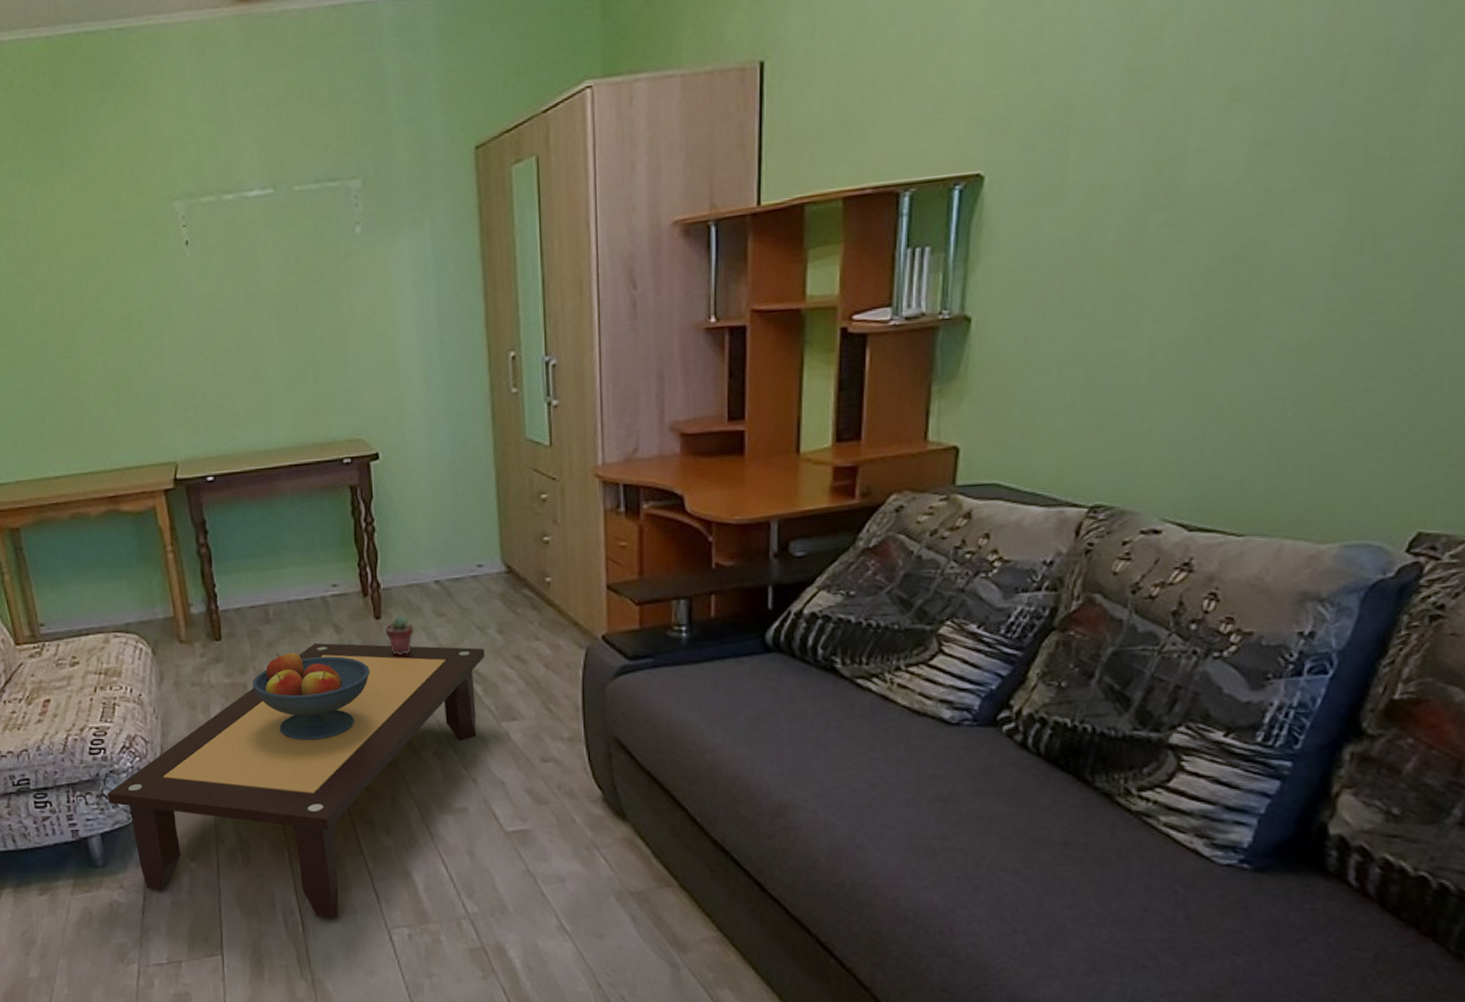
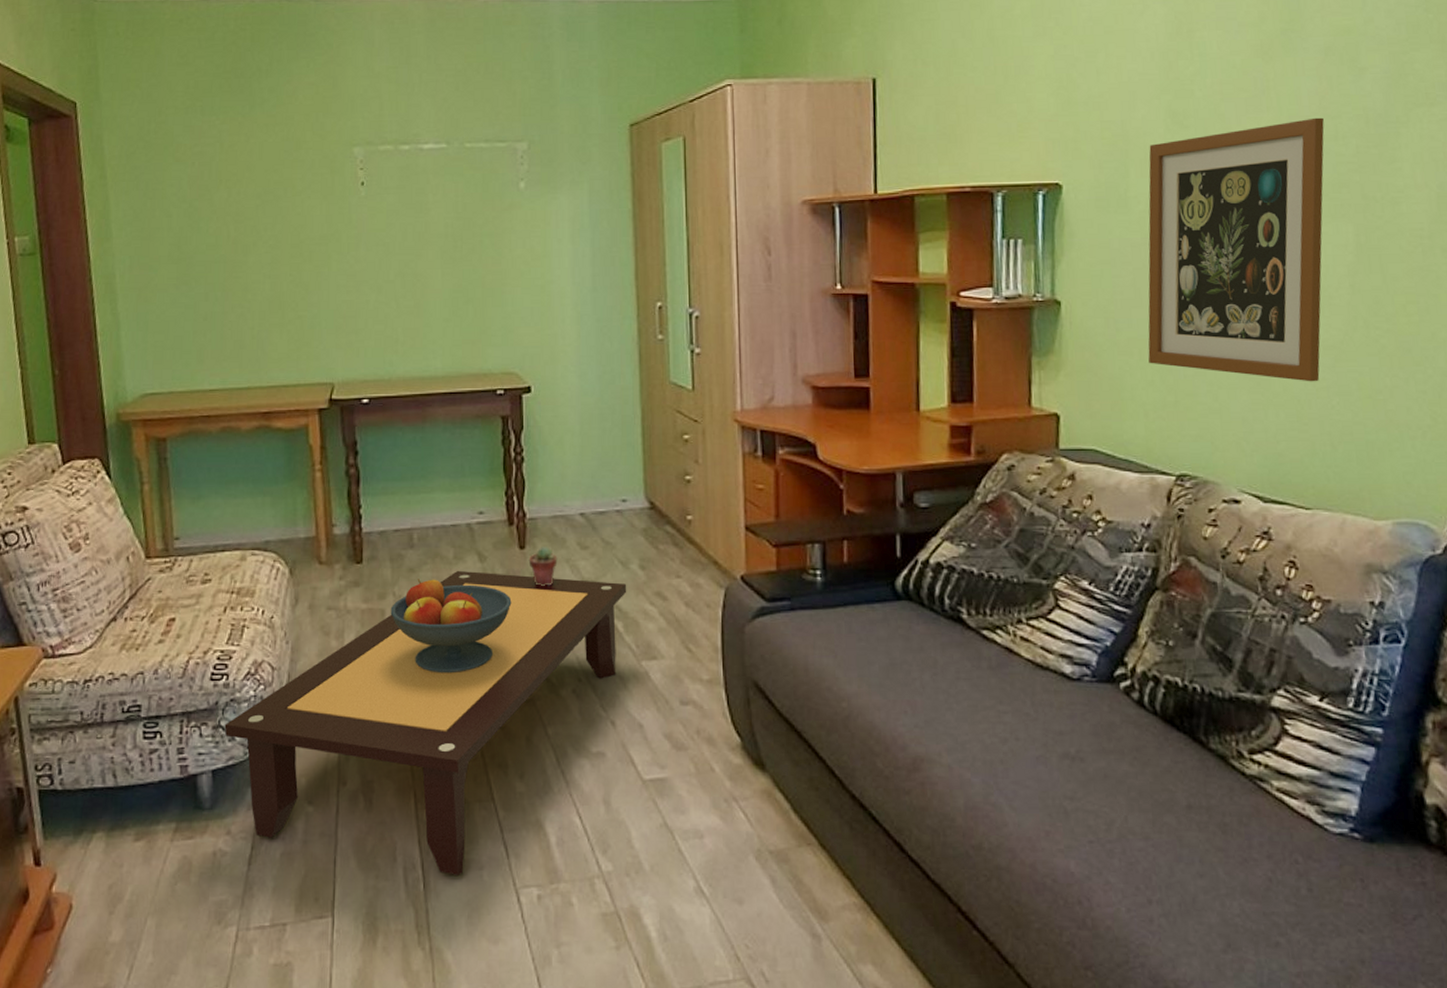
wall art: none [1070,58,1330,392] -> present [1148,117,1325,382]

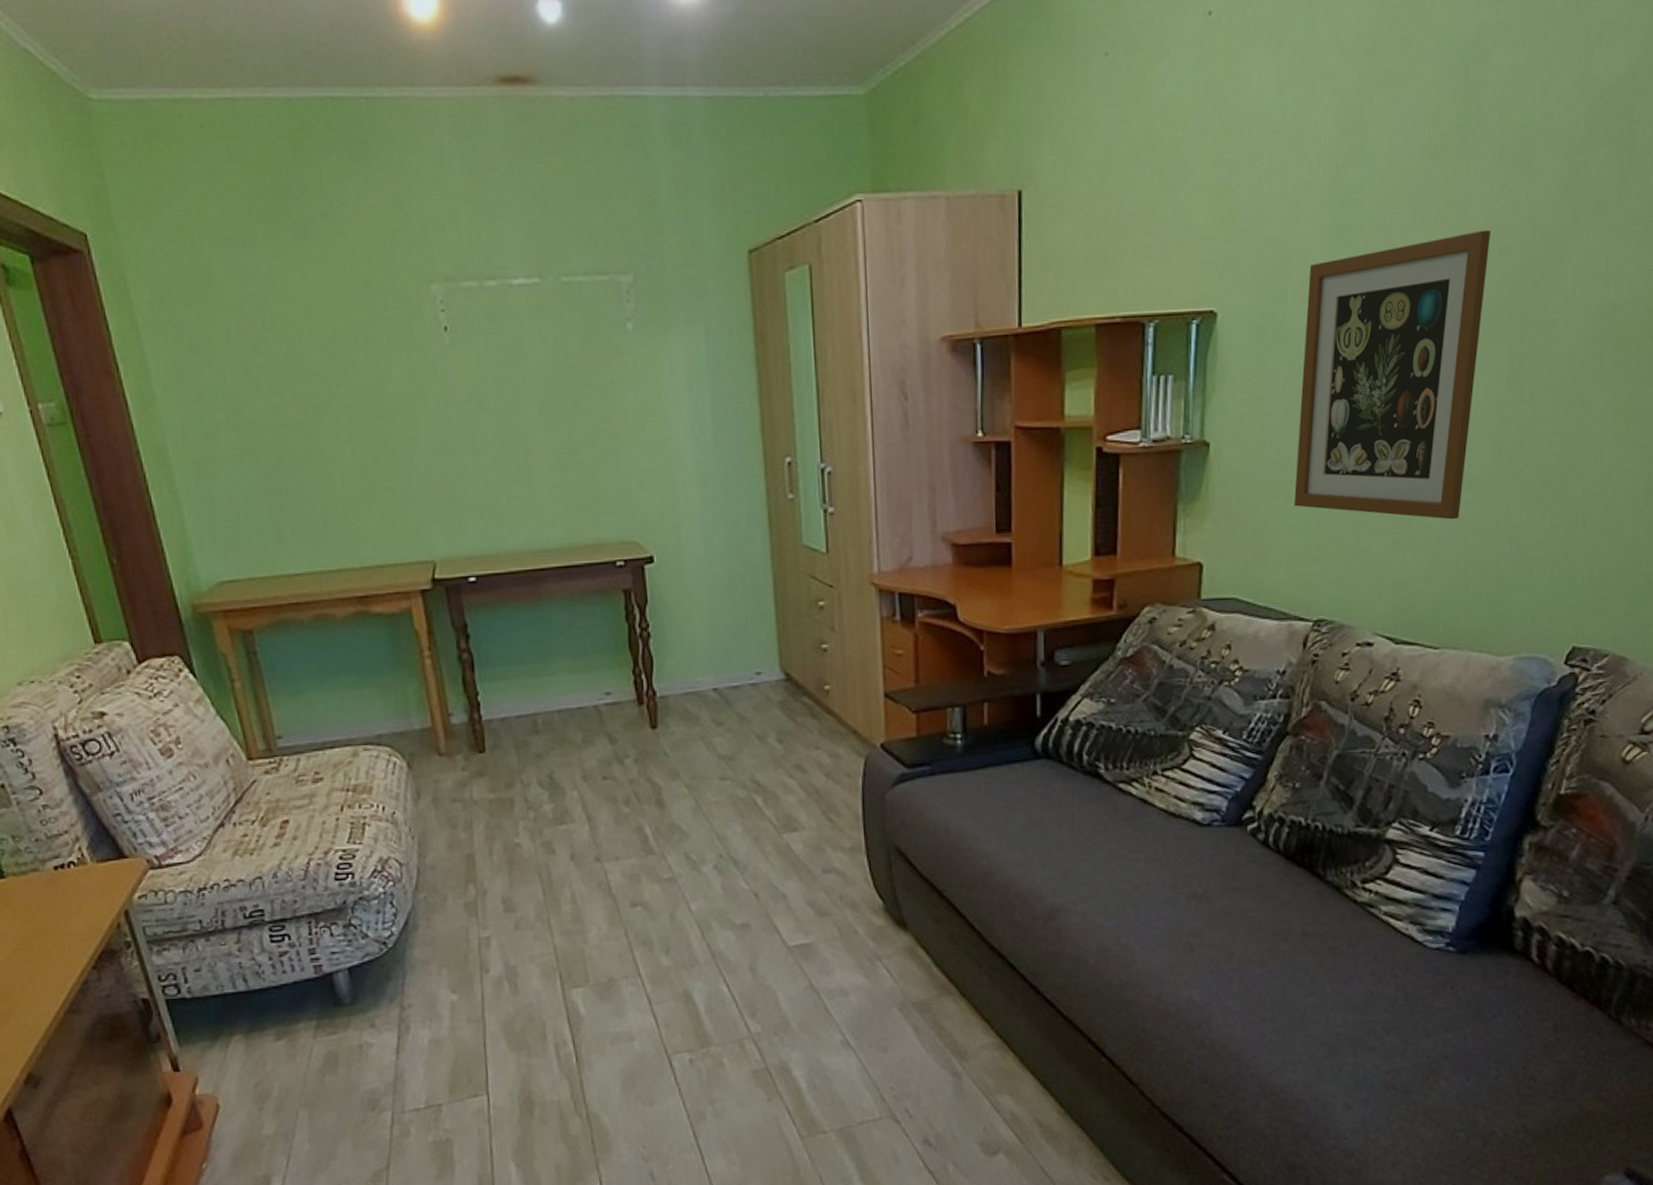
coffee table: present [224,570,627,875] -> none [355,754,765,1048]
fruit bowl: present [390,579,512,674] -> none [519,764,647,859]
potted succulent: present [528,547,558,586] -> none [661,725,692,765]

